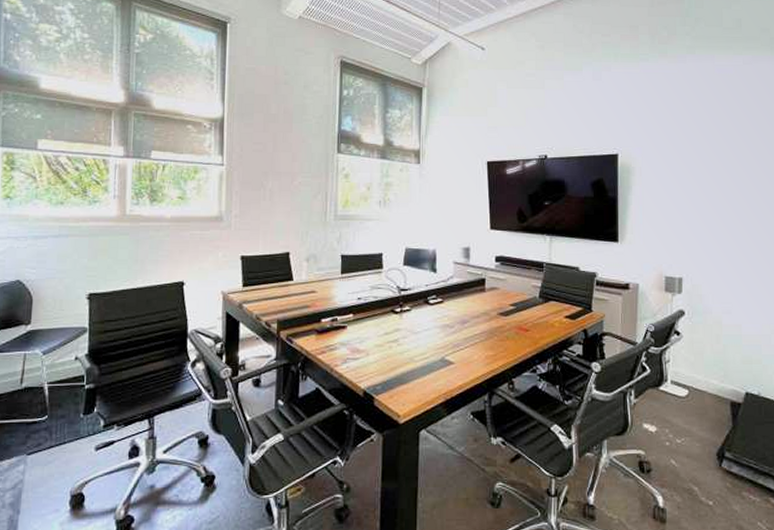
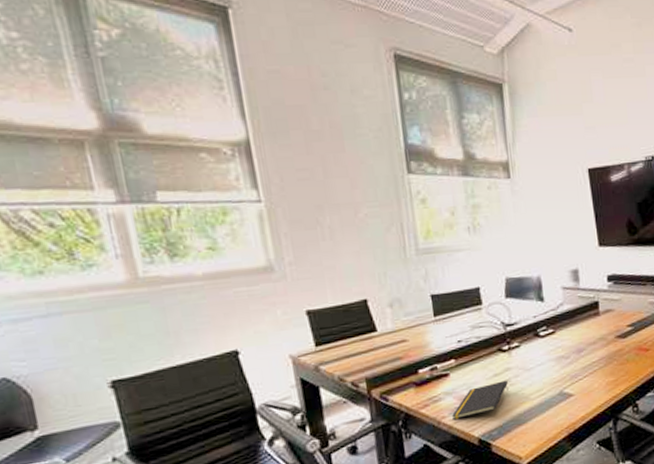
notepad: none [343,340,396,369] -> present [451,380,509,419]

